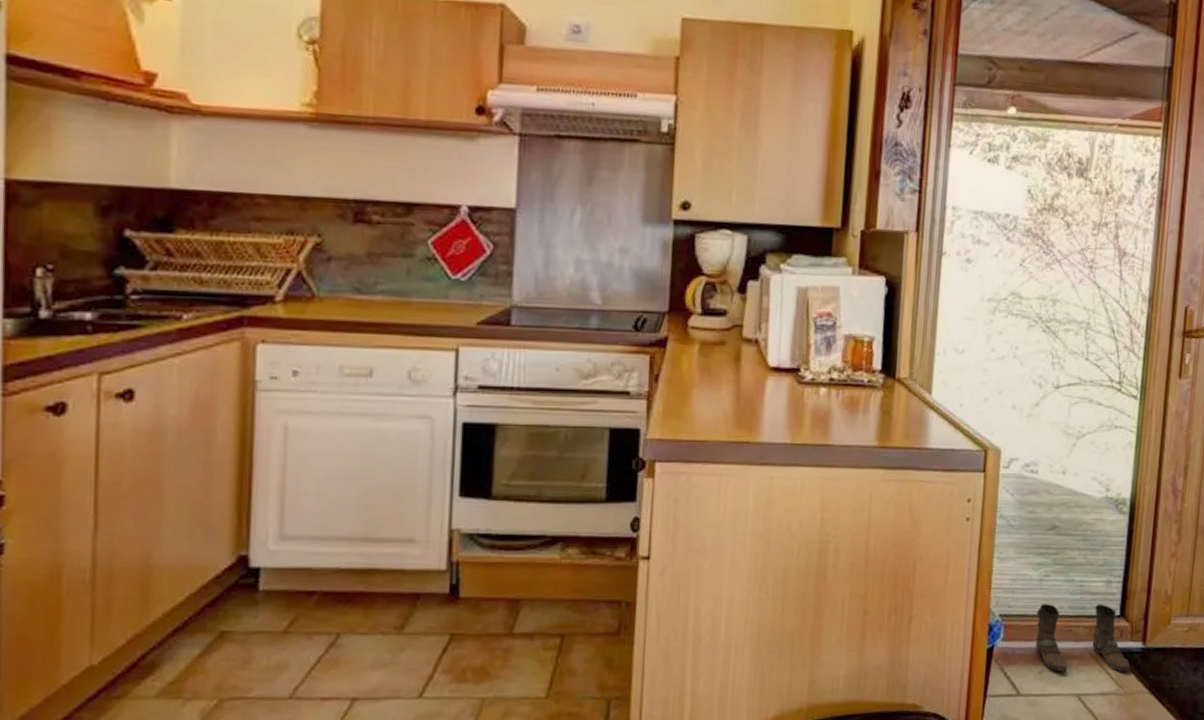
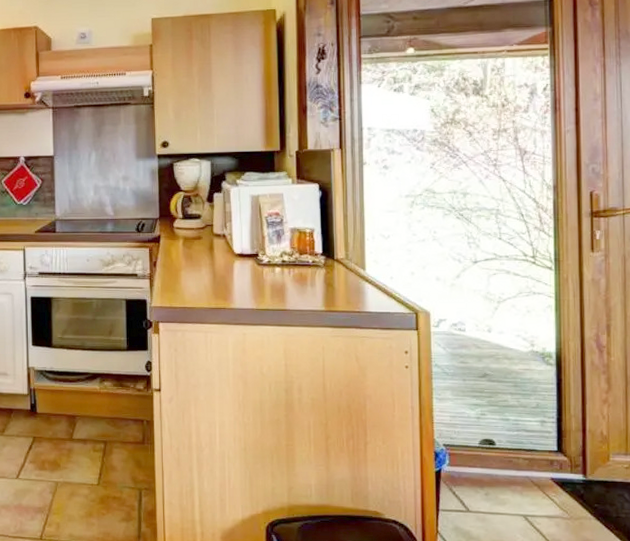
boots: present [1035,604,1131,673] -> none [477,438,574,500]

